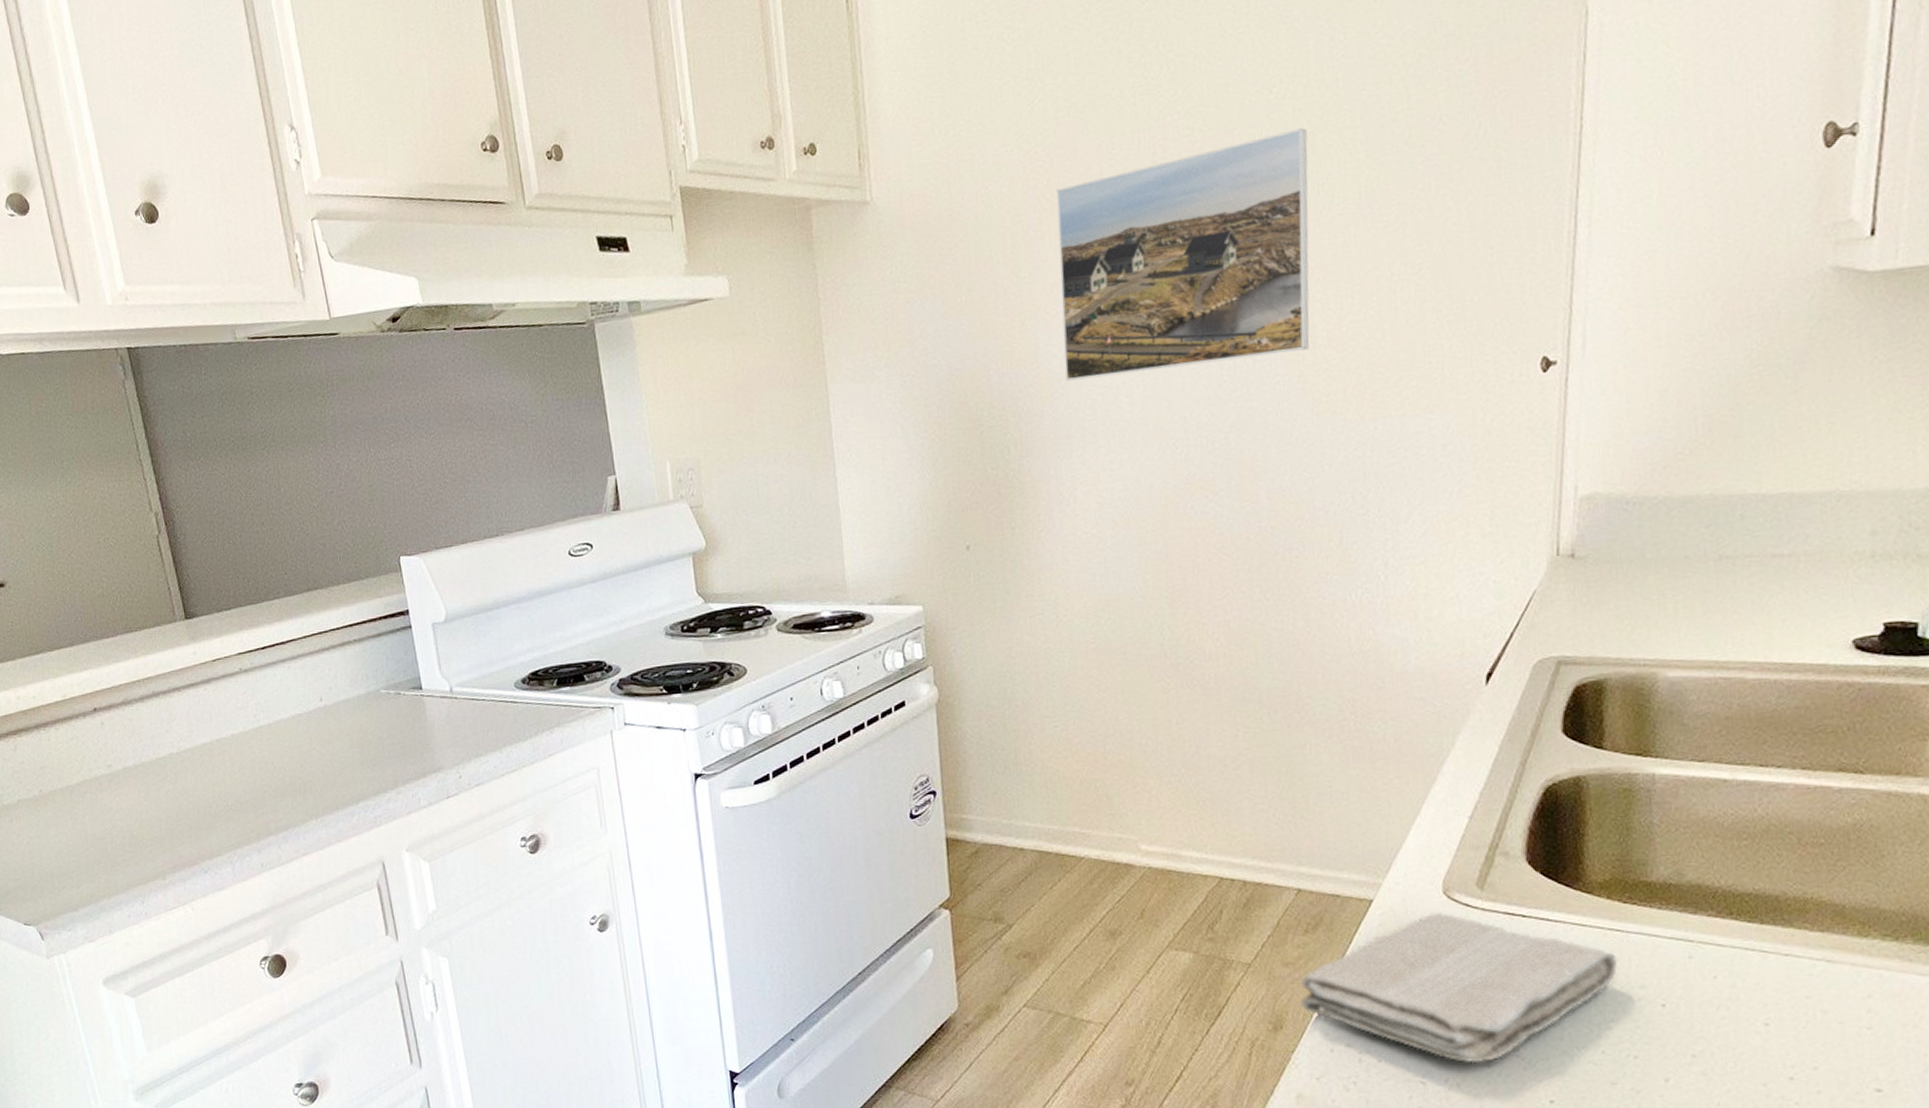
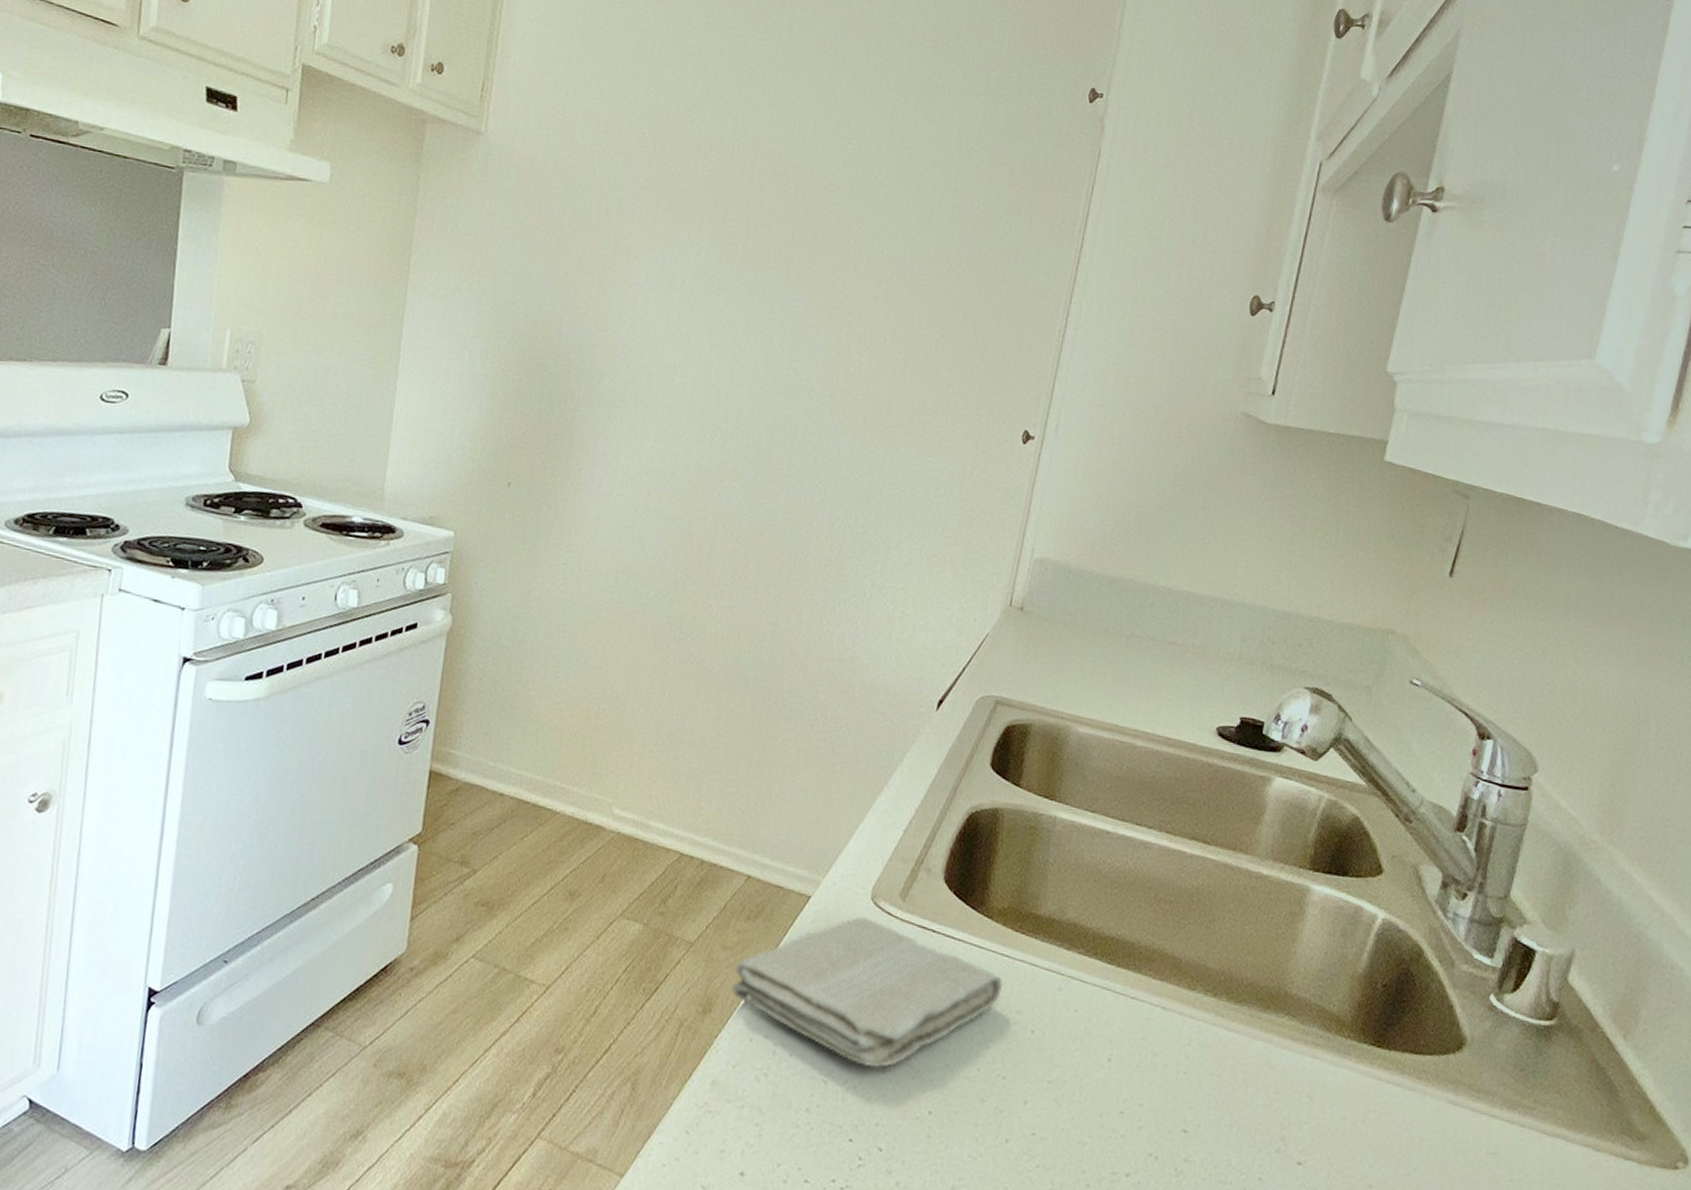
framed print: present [1056,128,1310,381] -> none [629,171,873,375]

